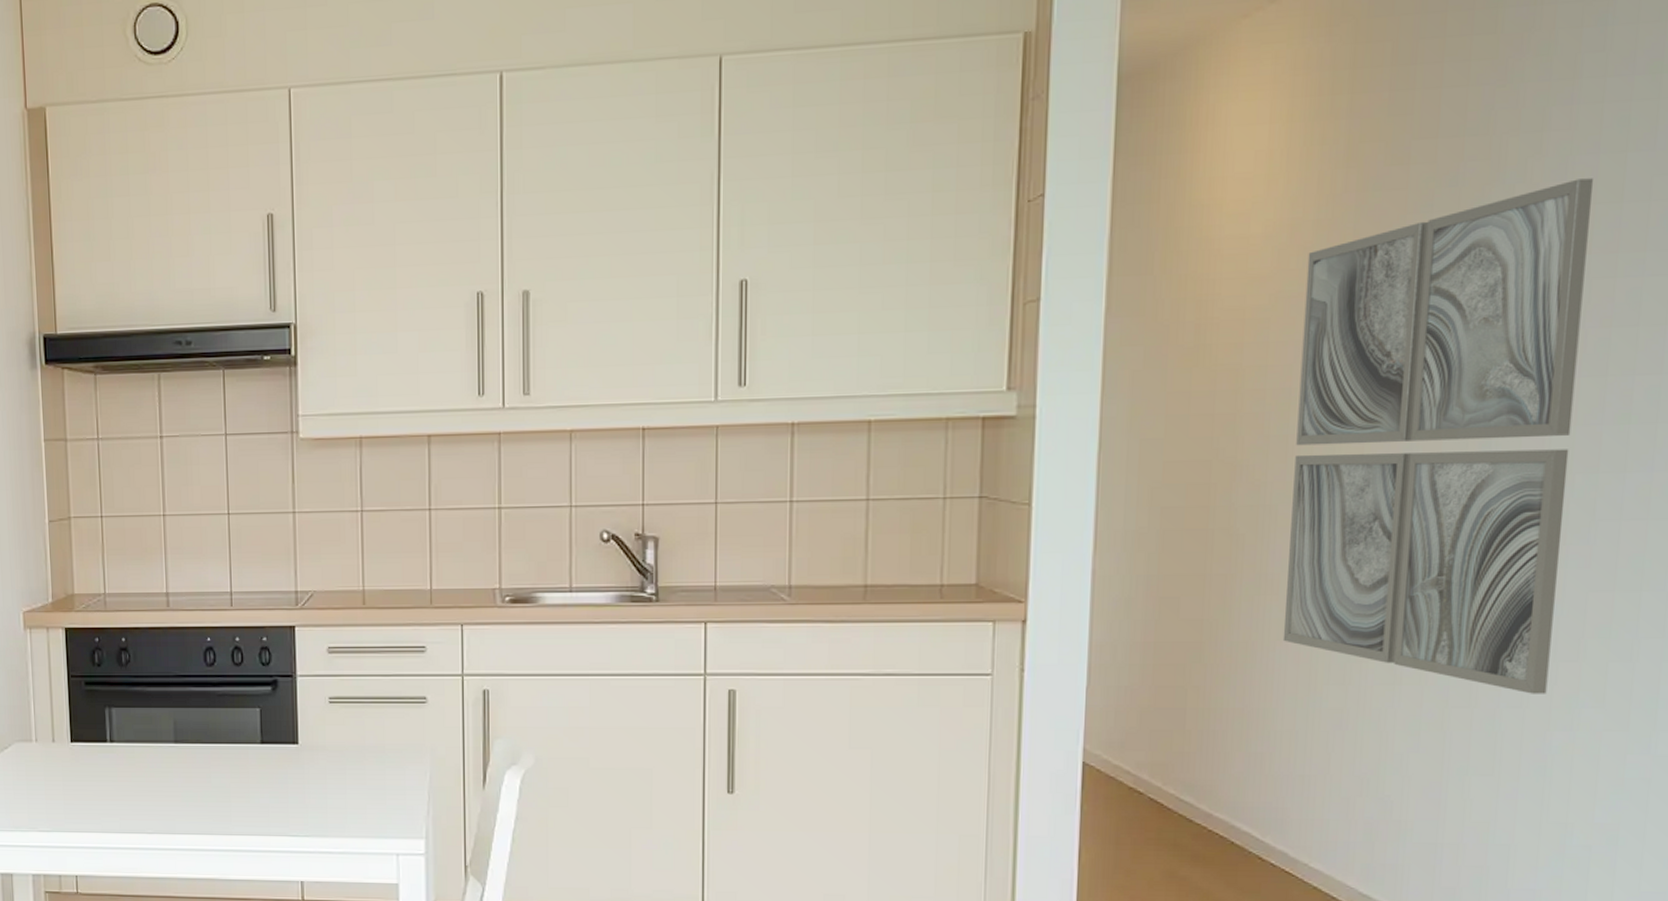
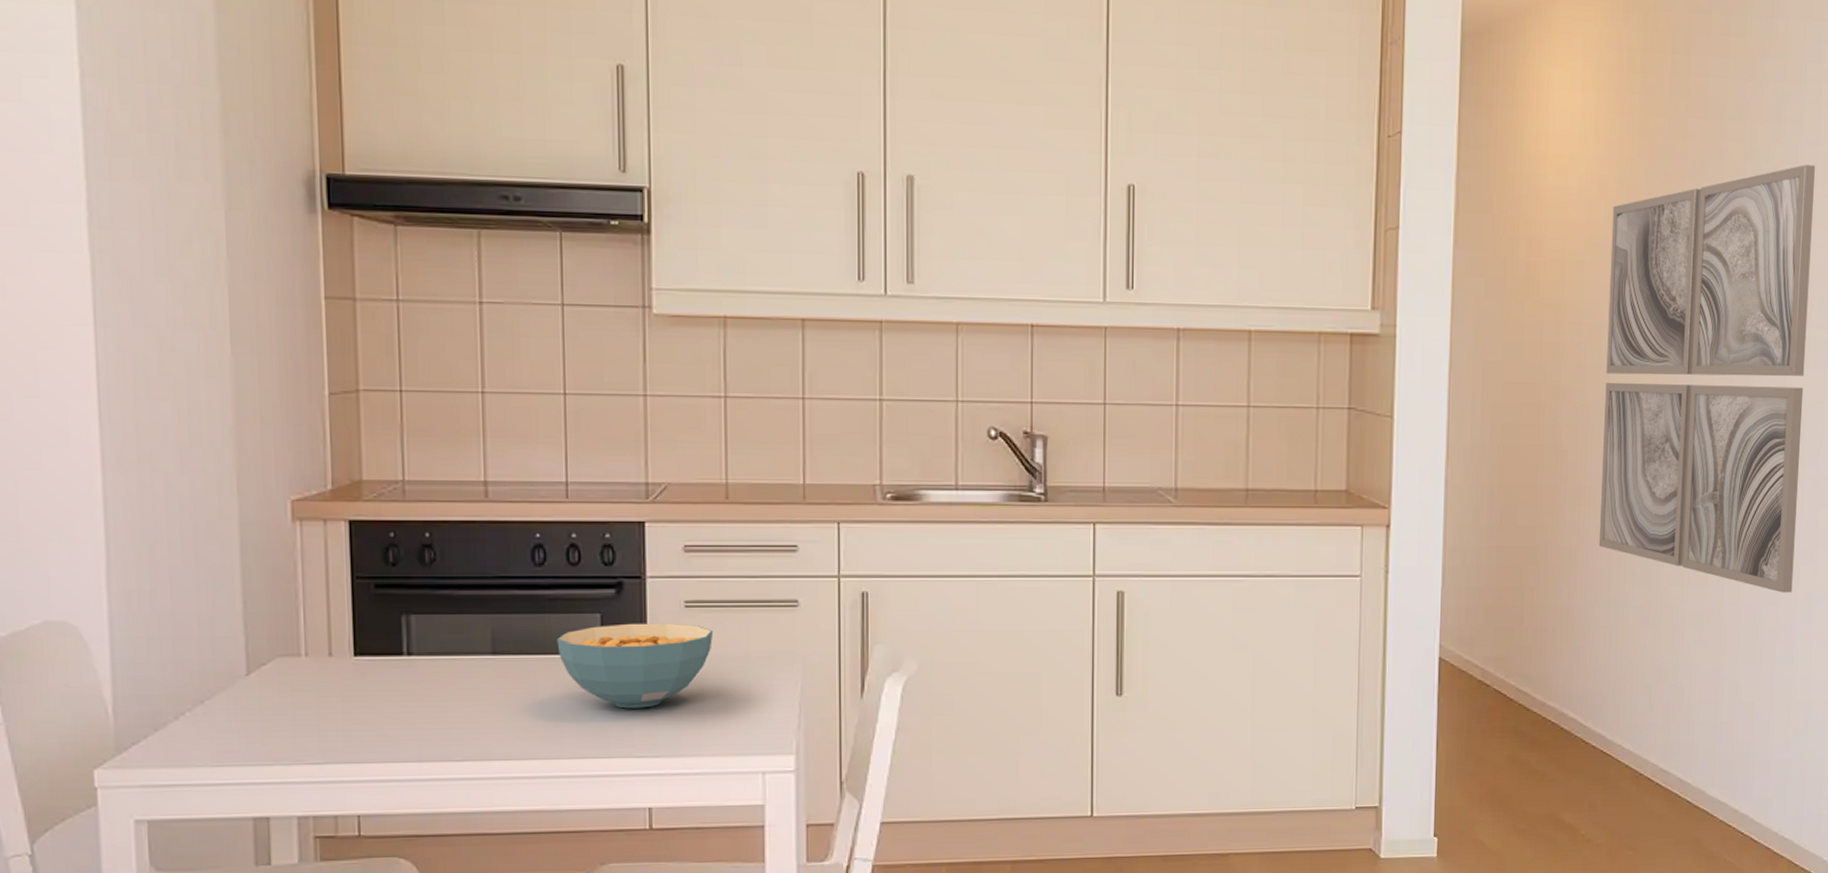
cereal bowl: none [225,717,354,793] -> present [557,623,714,709]

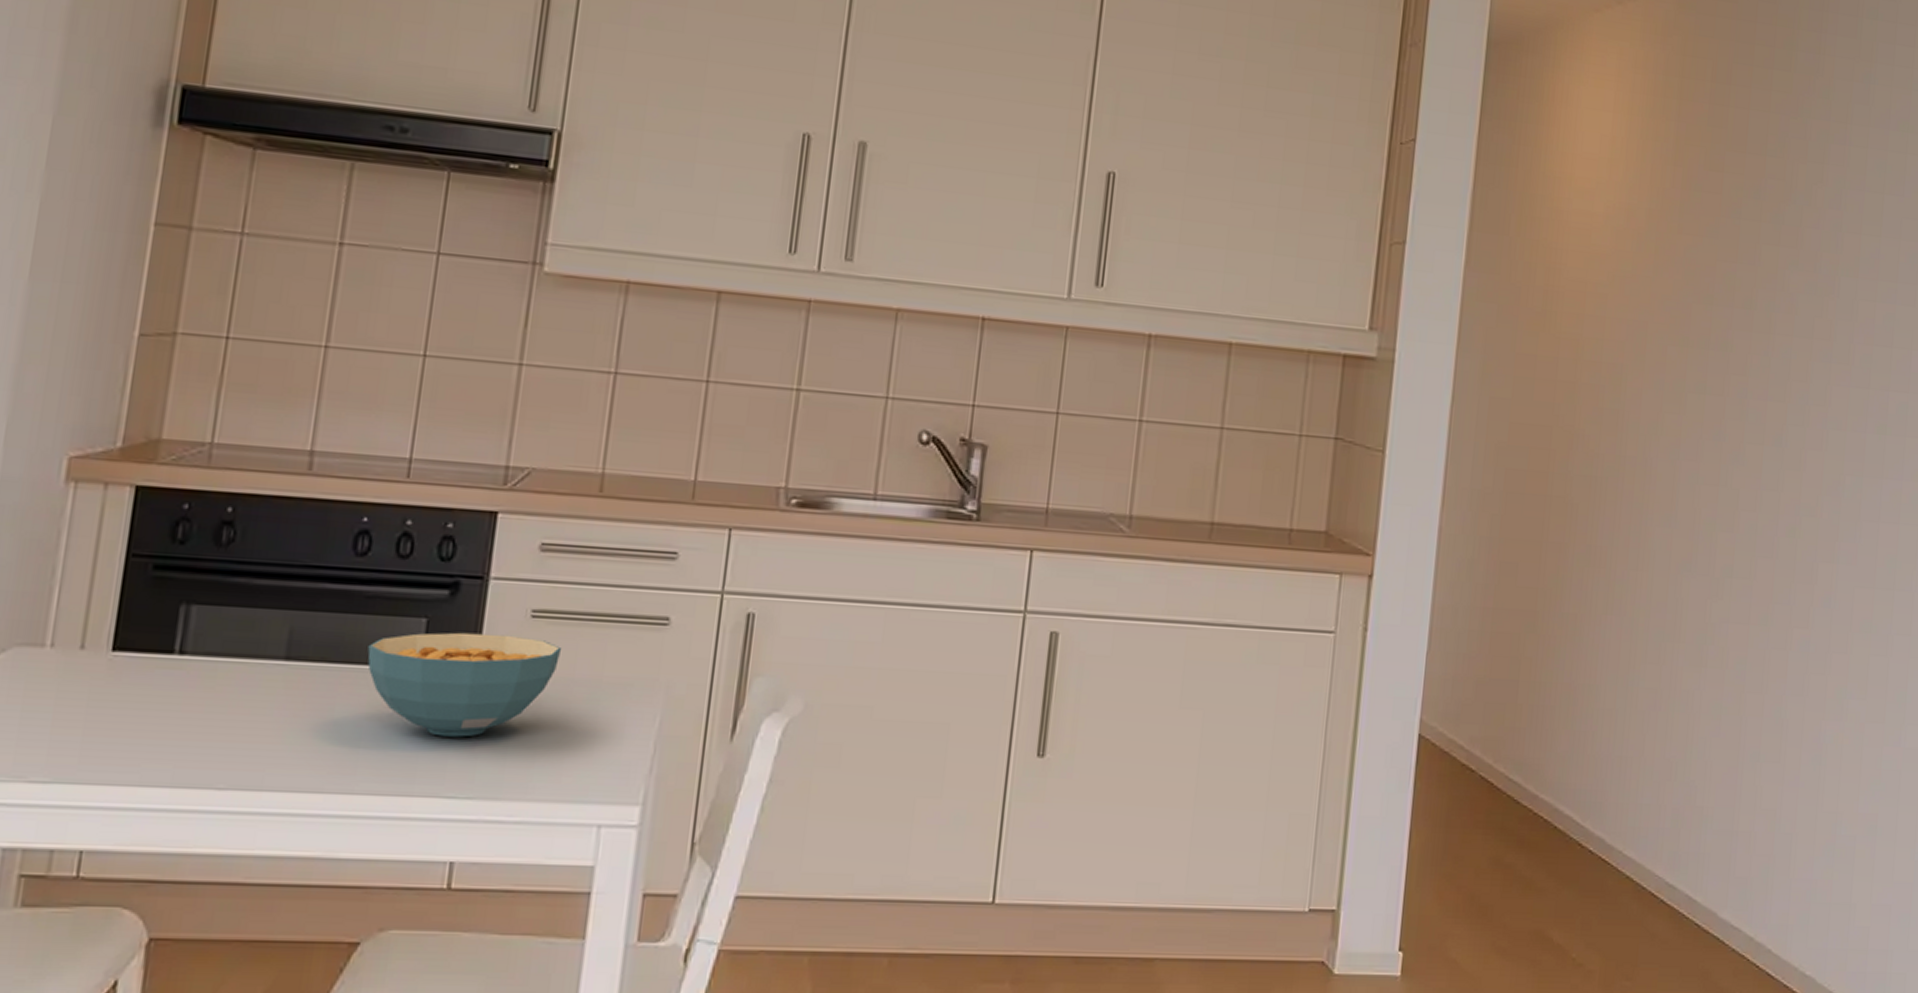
wall art: present [1598,164,1816,593] -> none [1607,210,1861,684]

